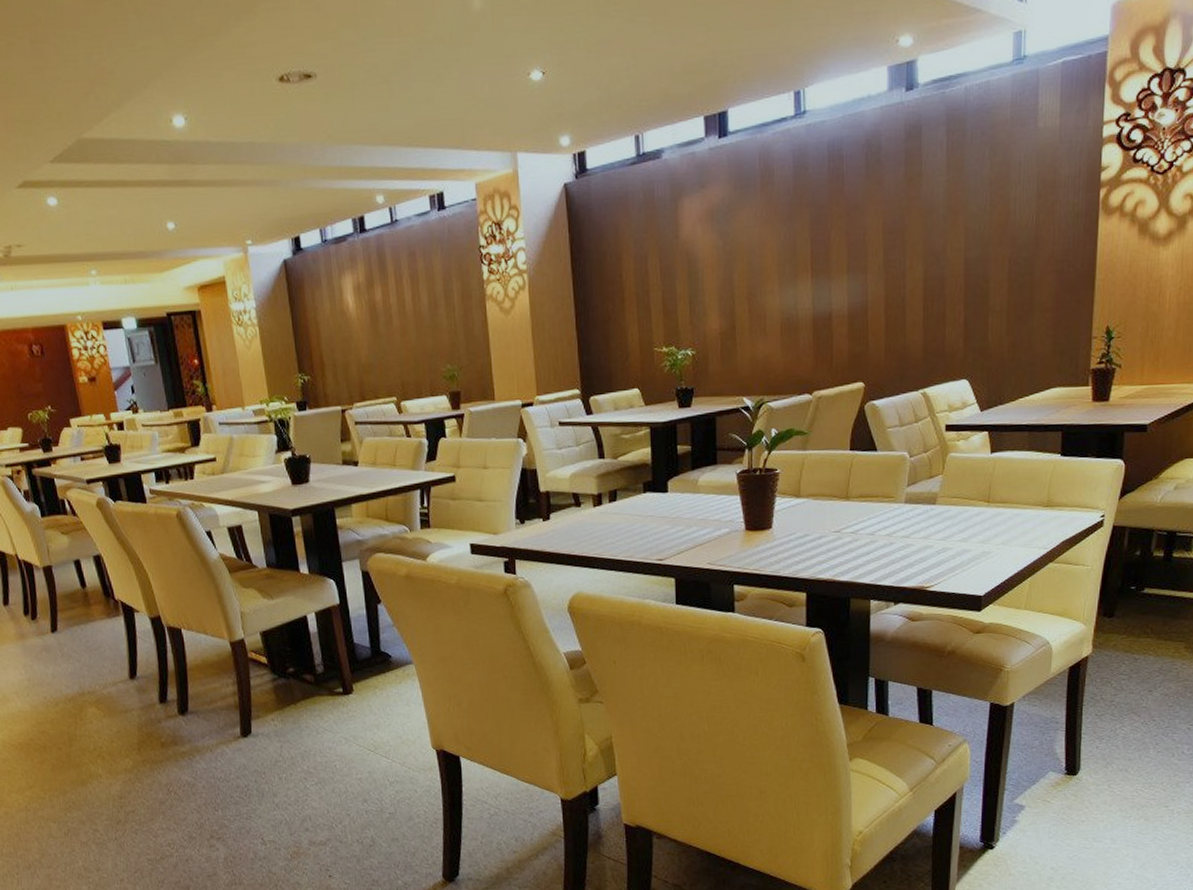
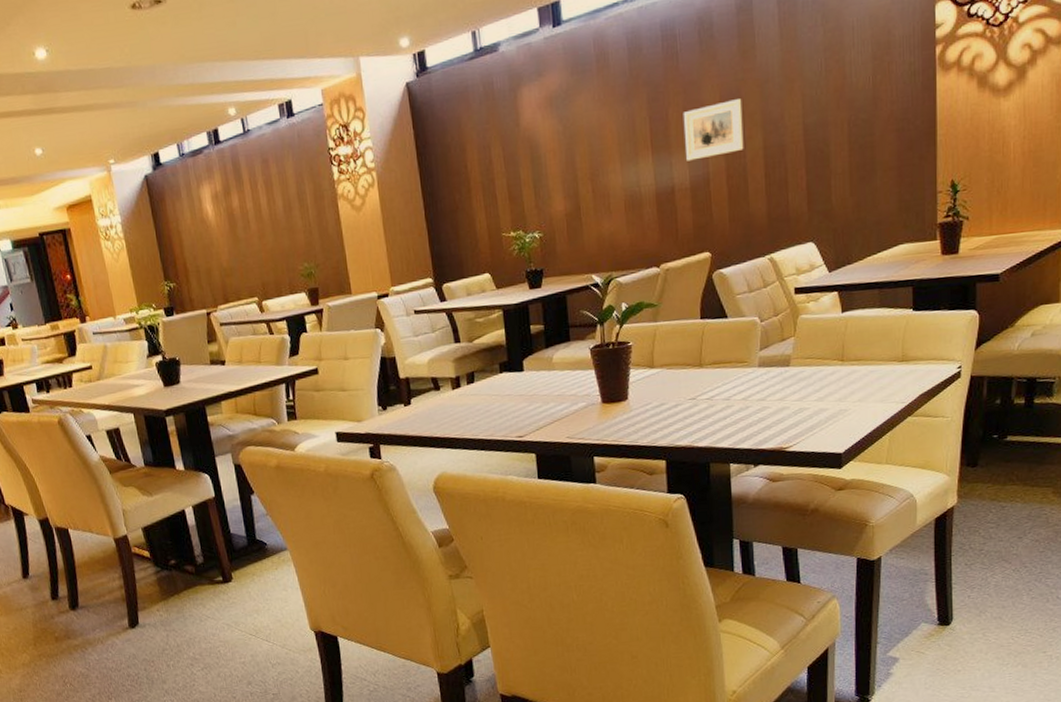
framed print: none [845,227,905,287] -> present [683,99,744,161]

